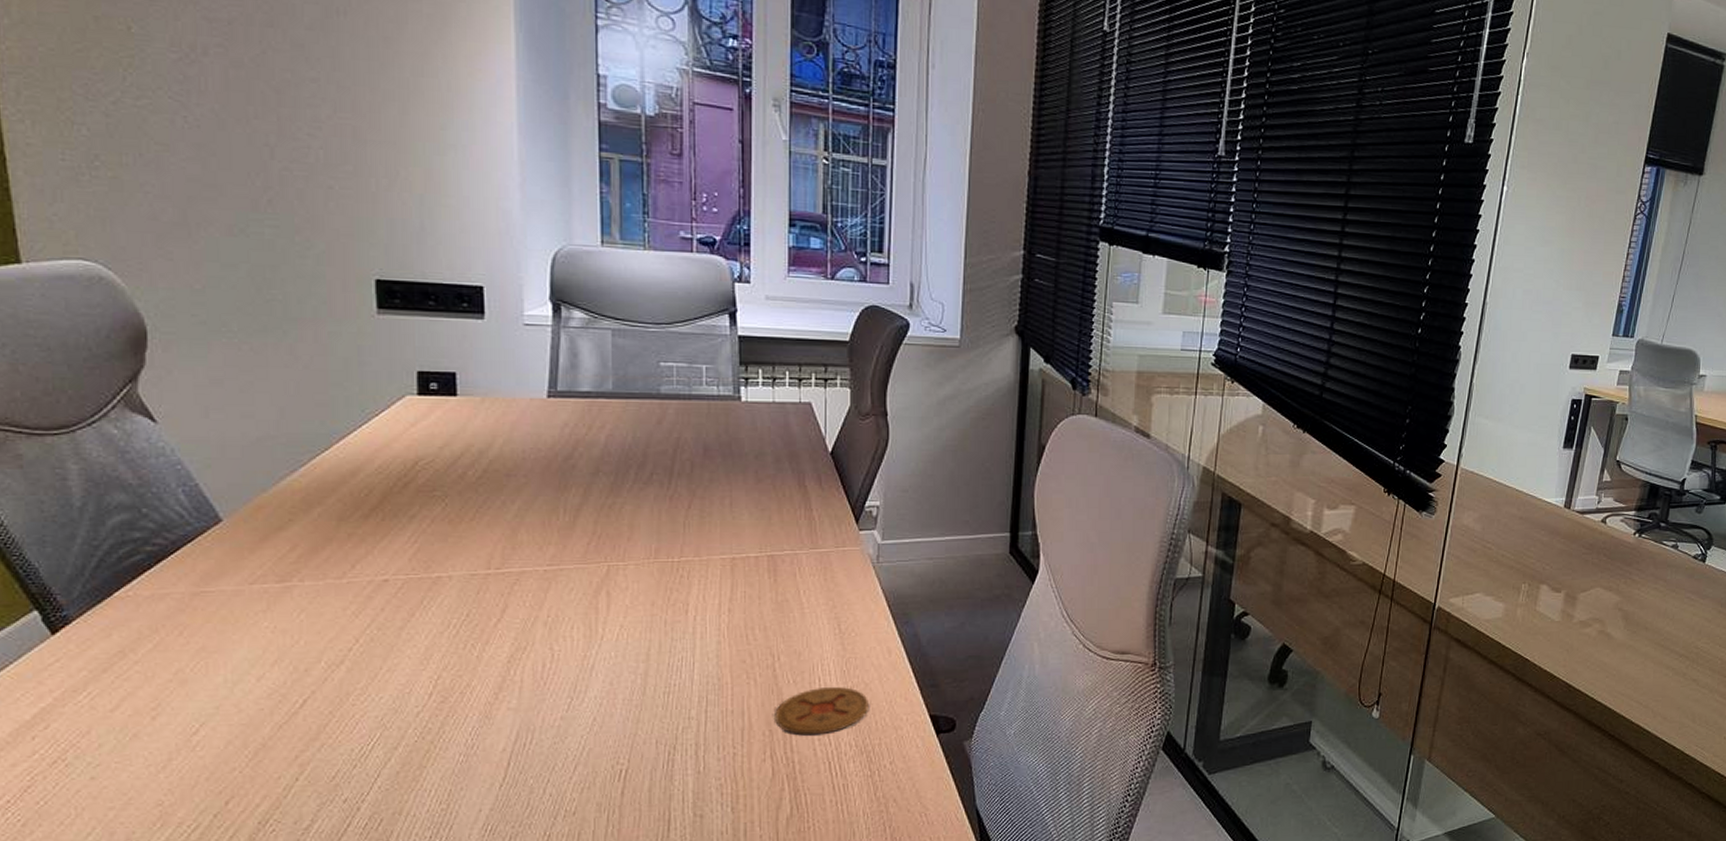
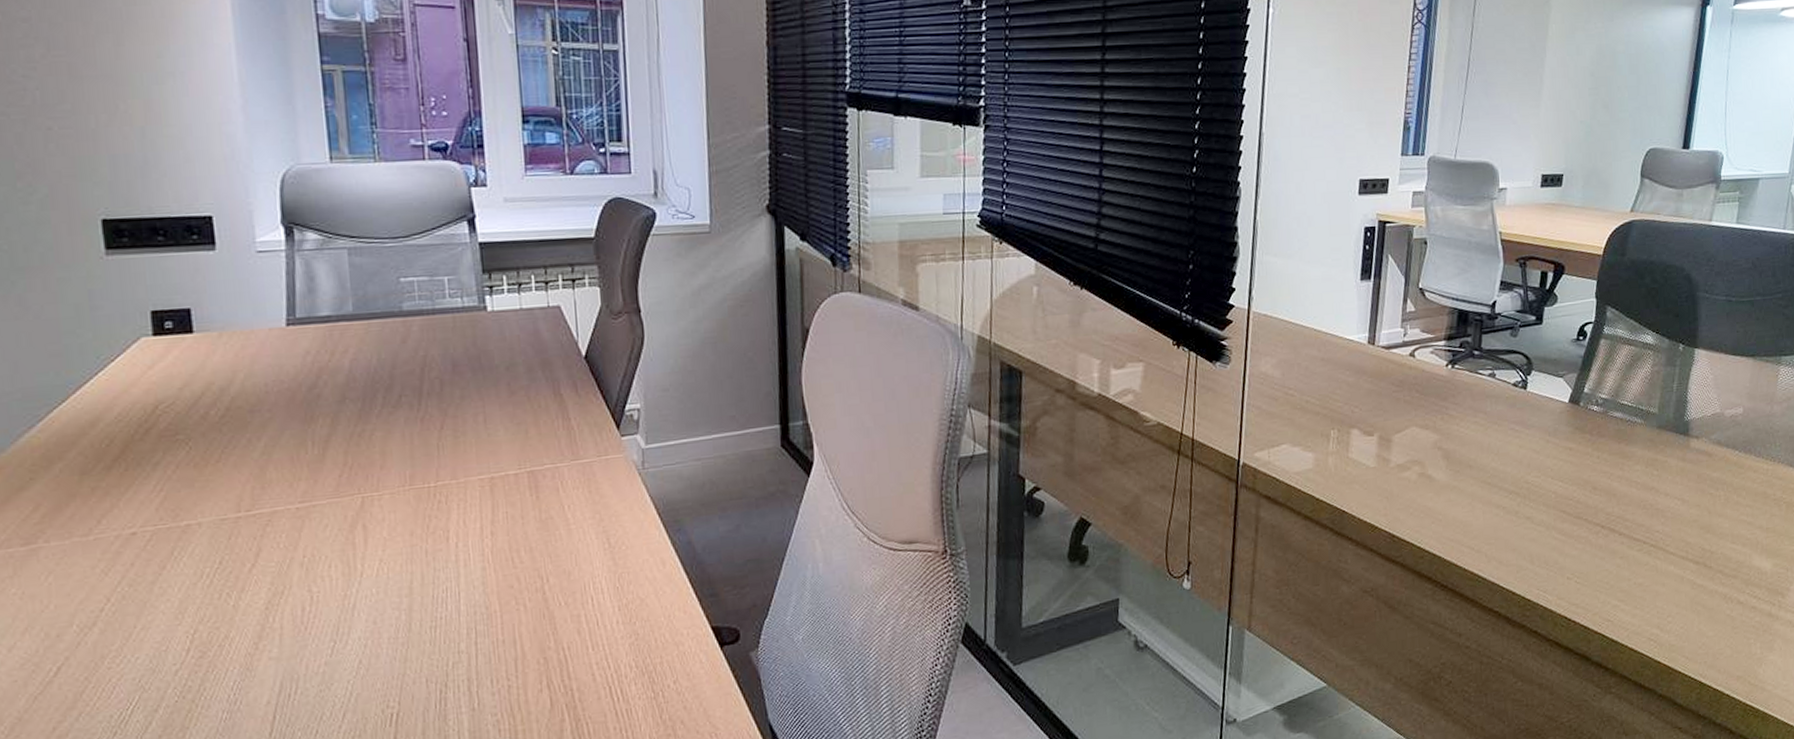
coaster: present [773,686,868,736] -> none [547,604,646,661]

